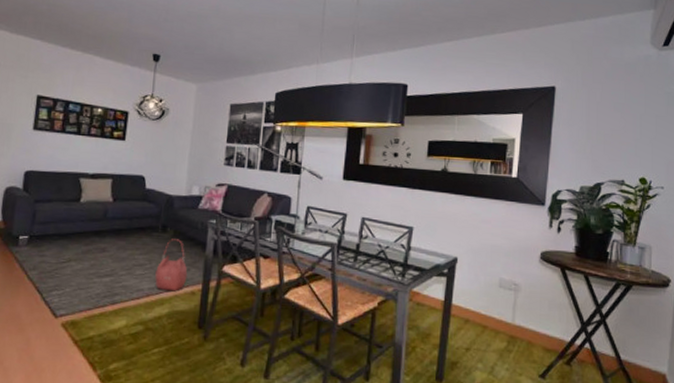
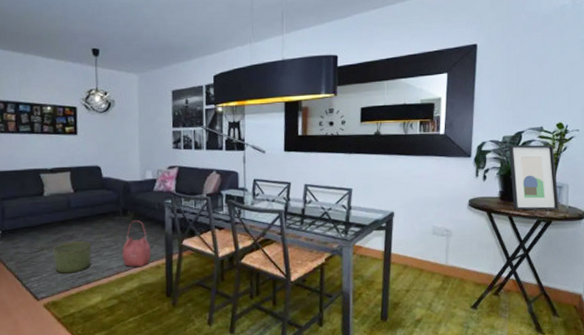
basket: none [80,255,124,291] -> present [53,241,92,274]
picture frame: none [586,196,641,274] -> present [508,144,559,211]

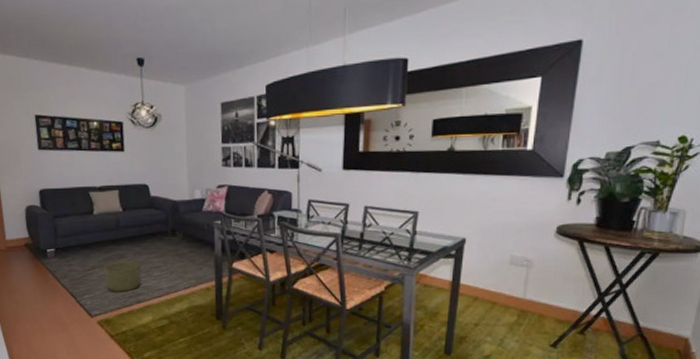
handbag: present [122,220,152,267] -> none [171,241,201,289]
picture frame: present [508,144,559,211] -> none [611,161,672,241]

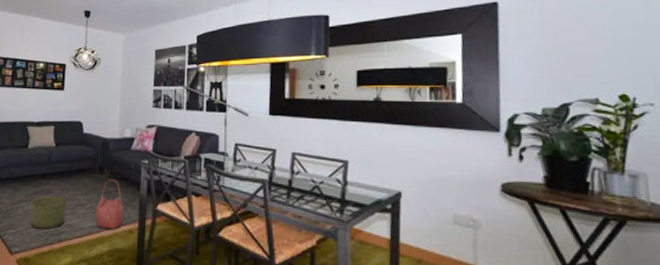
handbag: none [171,241,201,289] -> present [95,179,125,230]

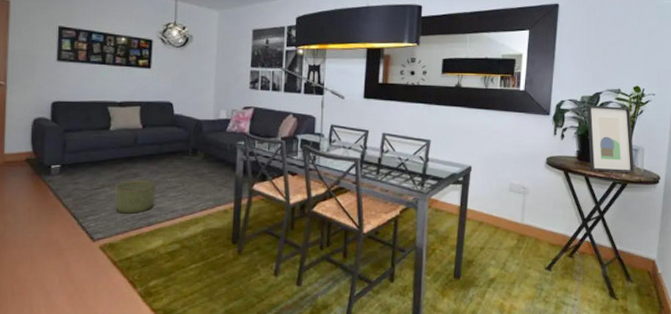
handbag: present [95,179,125,230] -> none [188,161,220,211]
picture frame: none [551,119,636,207] -> present [586,105,634,173]

